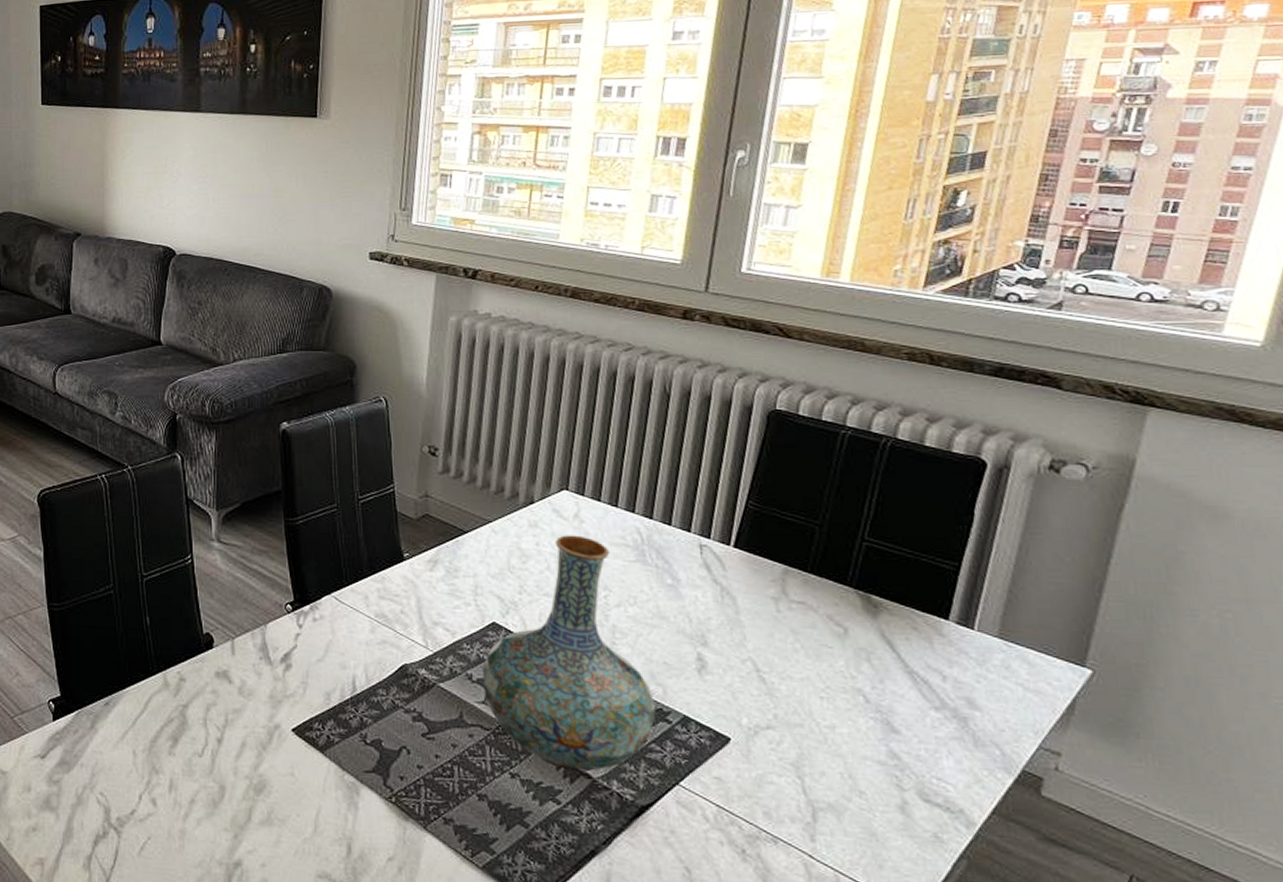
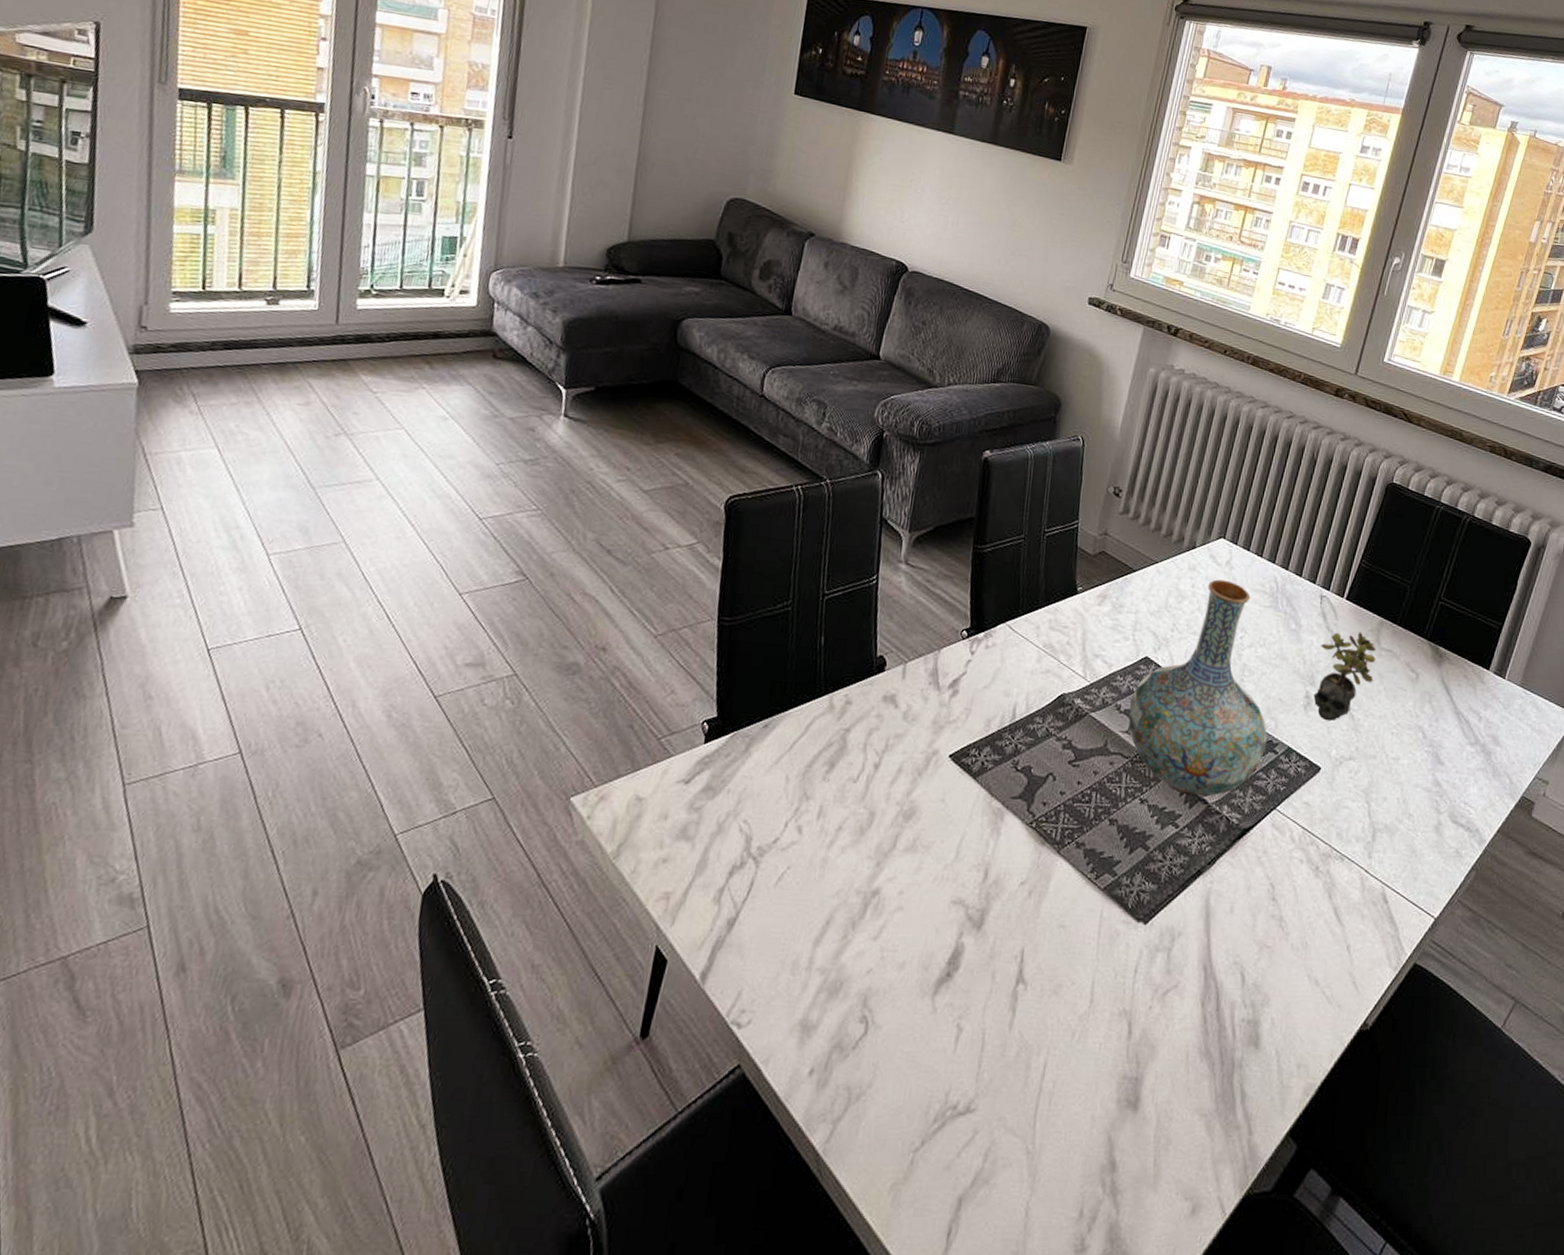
succulent plant: none [708,583,785,686] -> present [1313,632,1376,721]

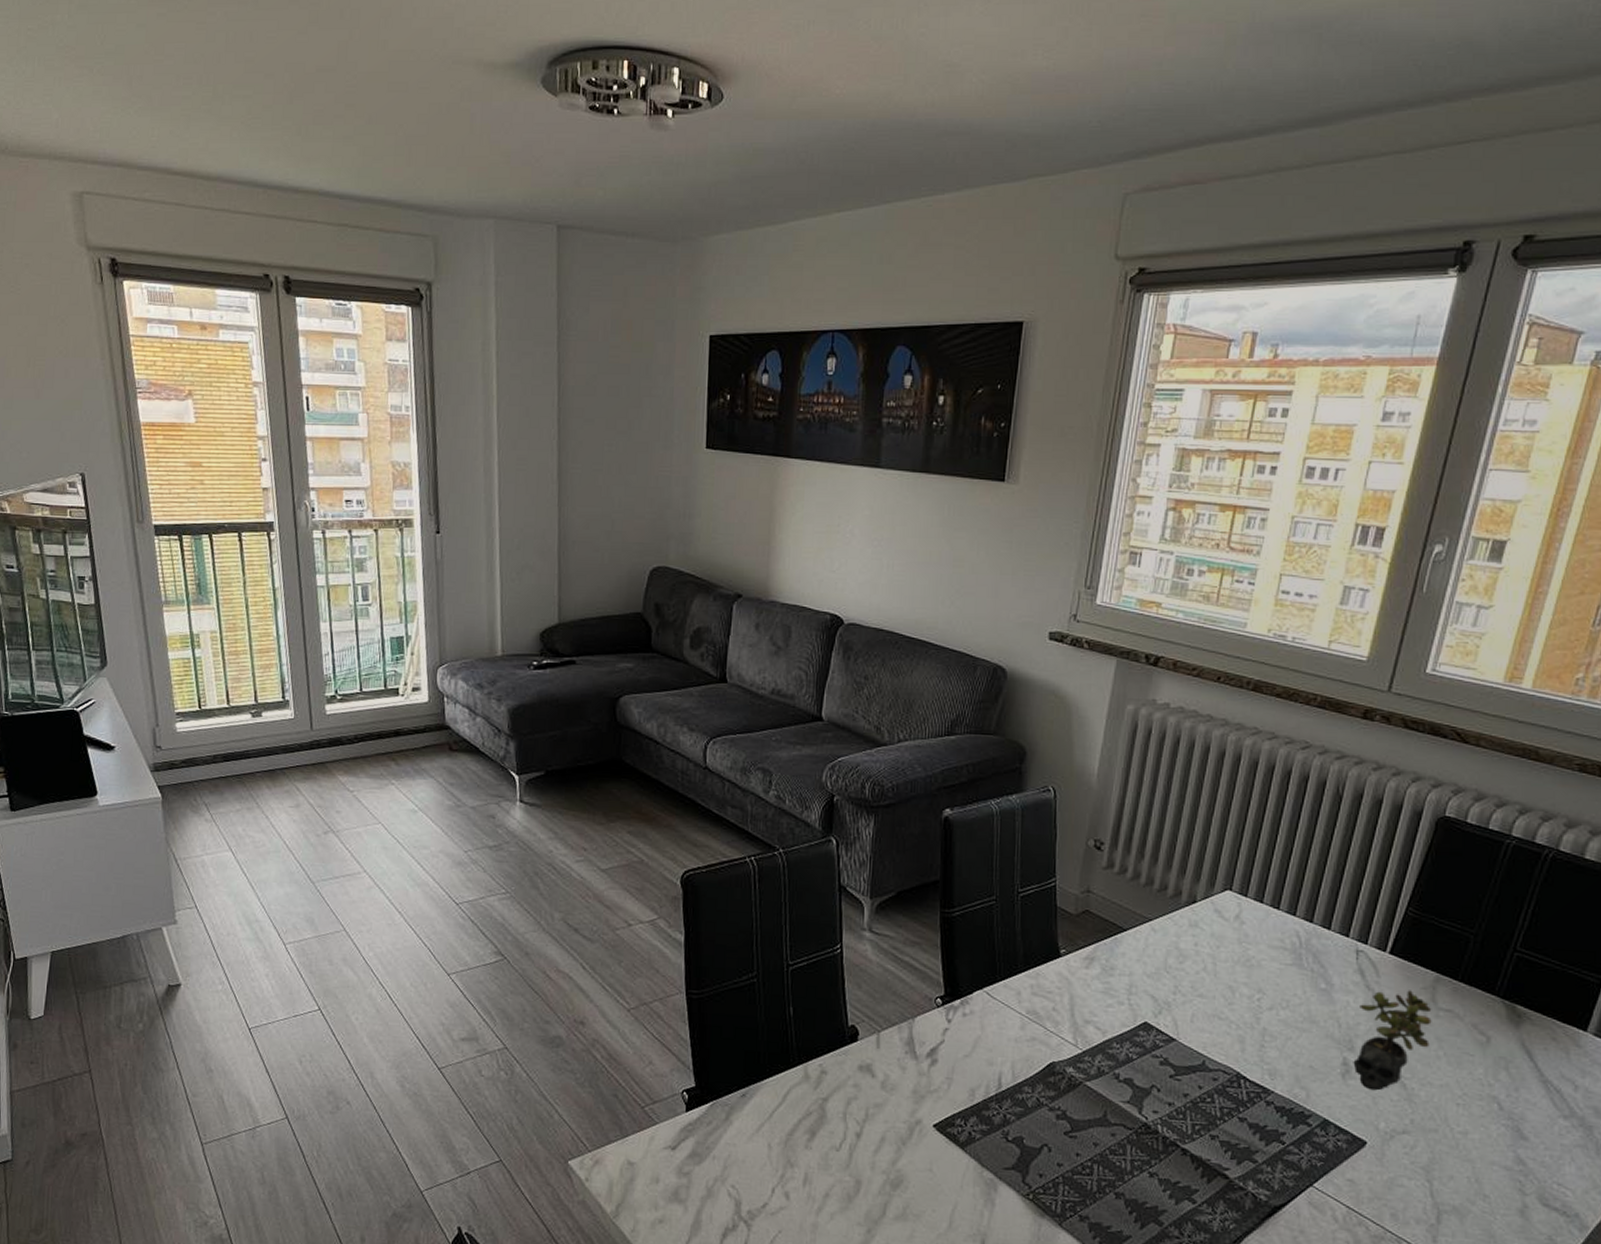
vase: present [1128,579,1268,796] -> none [1130,936,1297,1171]

